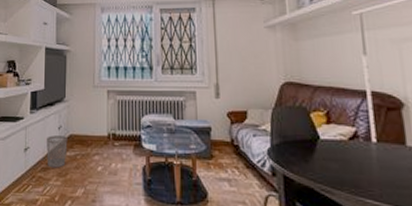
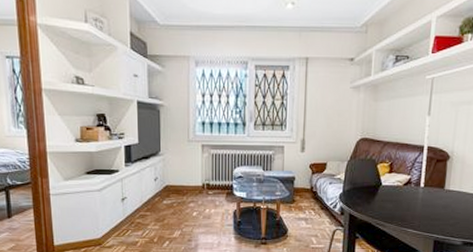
wastebasket: present [46,135,68,168] -> none [142,186,164,215]

